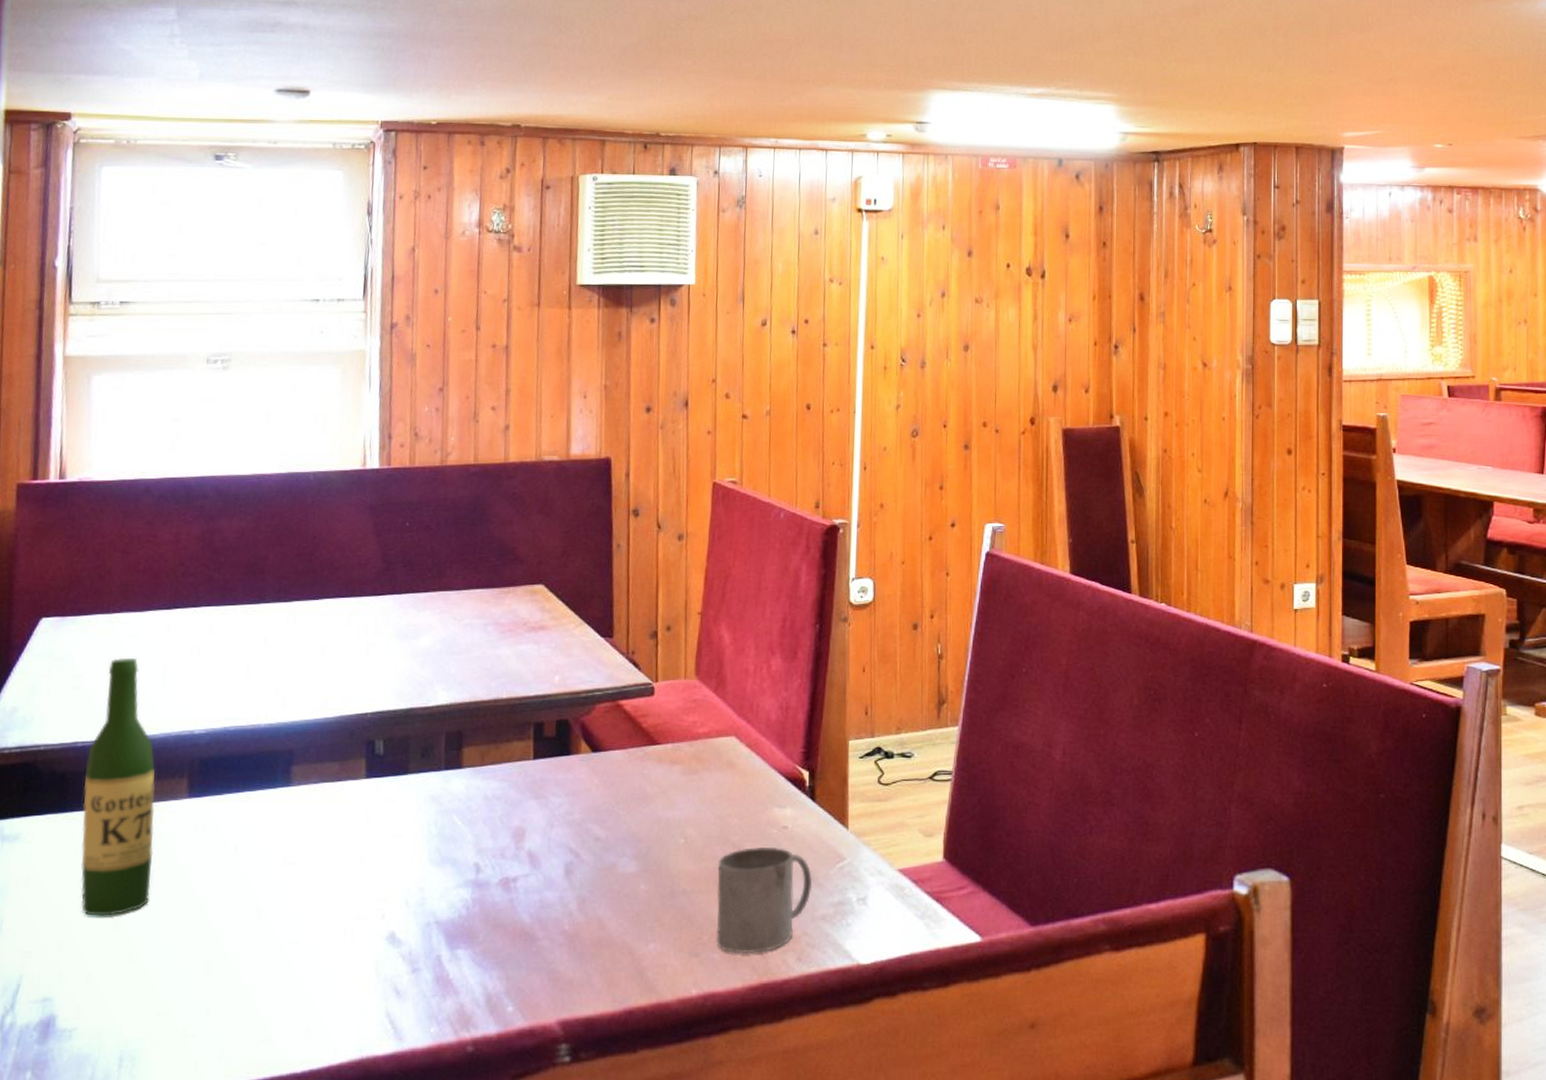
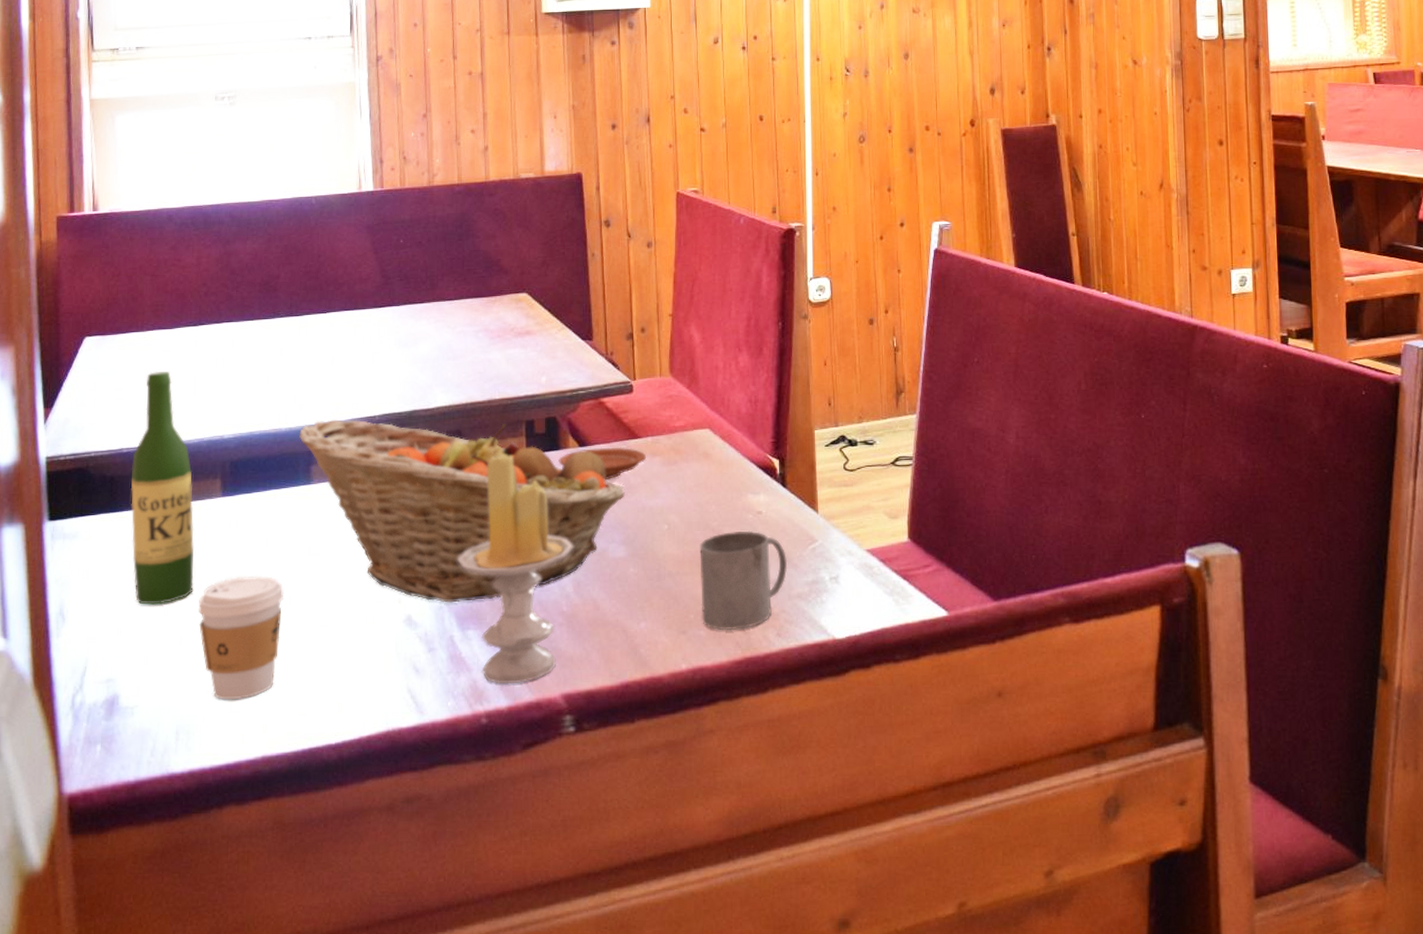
coffee cup: none [153,885,252,1023] -> present [198,575,284,700]
fruit basket: none [280,716,641,919] -> present [299,419,626,603]
candle: none [450,760,580,1008] -> present [457,456,573,683]
plate: none [568,753,665,788] -> present [559,447,646,479]

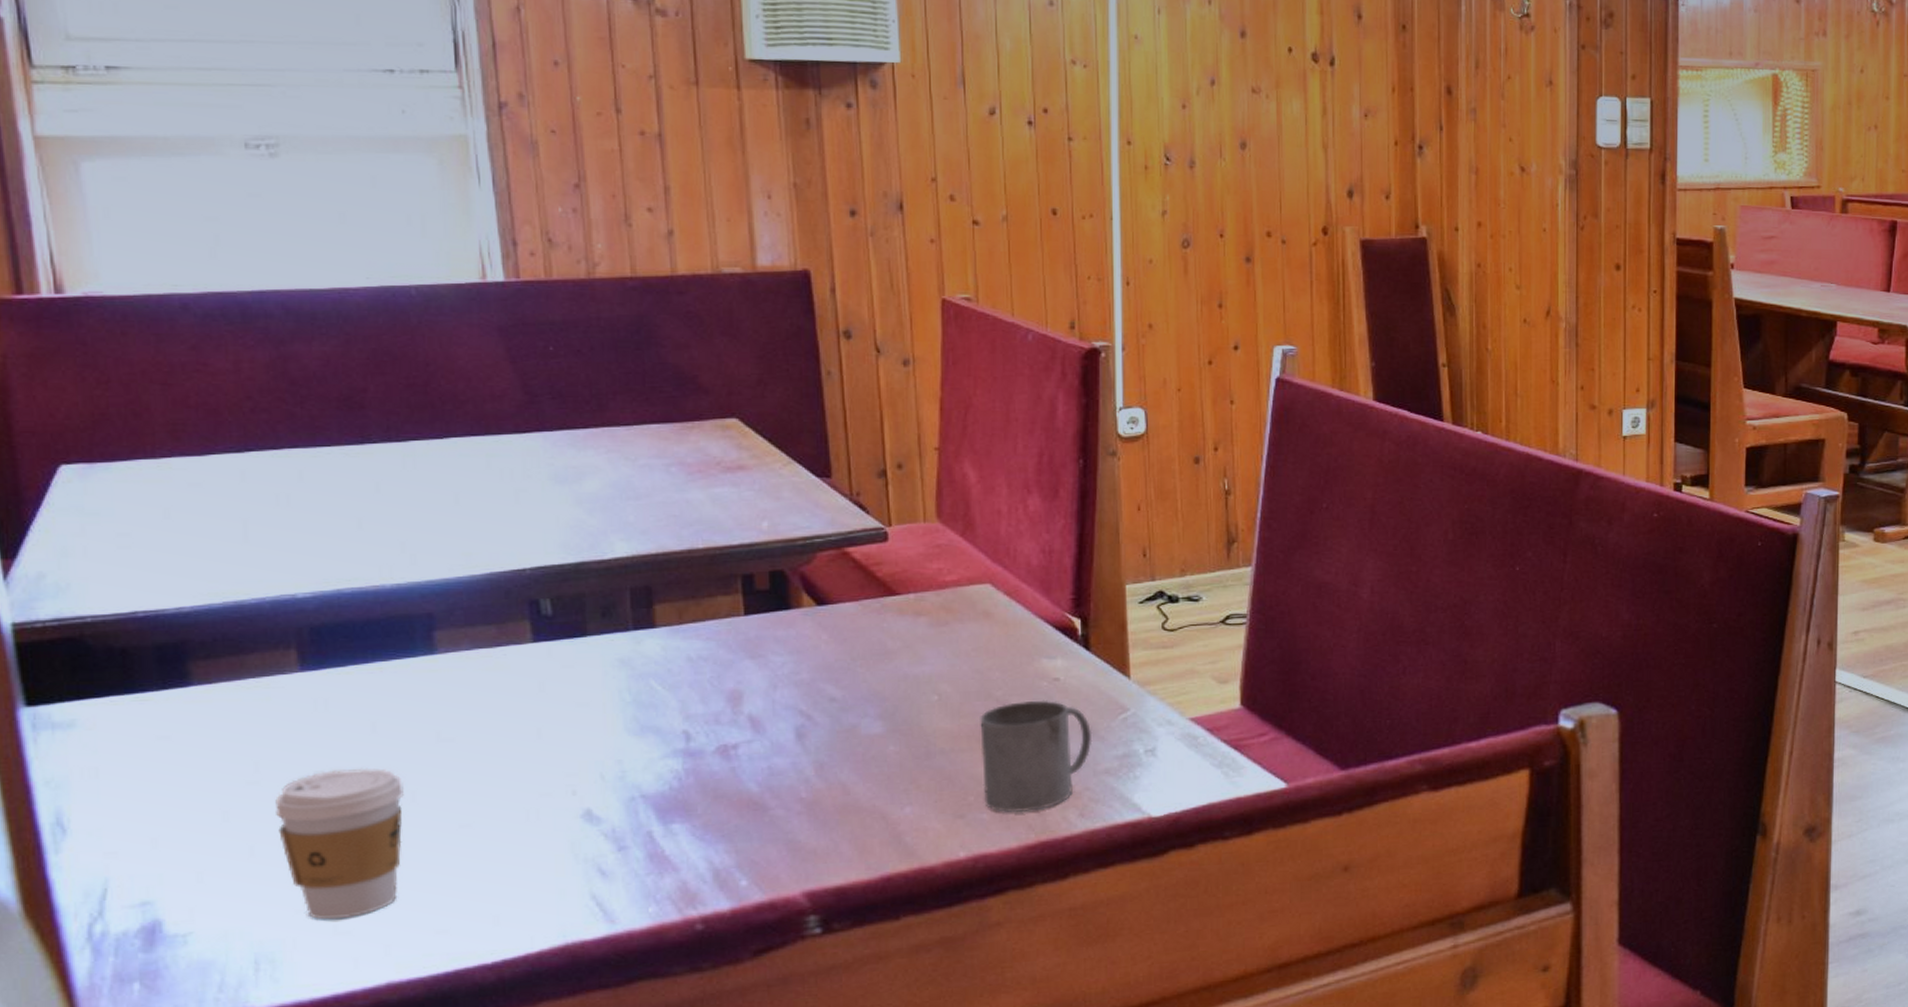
wine bottle: present [131,372,195,605] -> none [153,512,266,809]
fruit basket: present [299,419,626,603] -> none [413,573,882,793]
candle: present [457,456,573,683] -> none [653,617,813,884]
plate: present [559,447,646,479] -> none [789,605,907,644]

